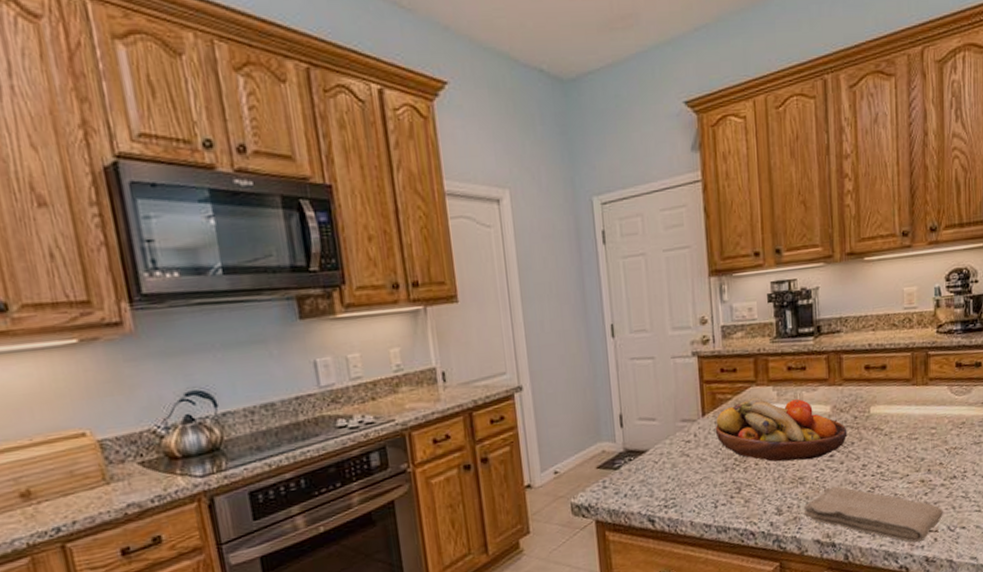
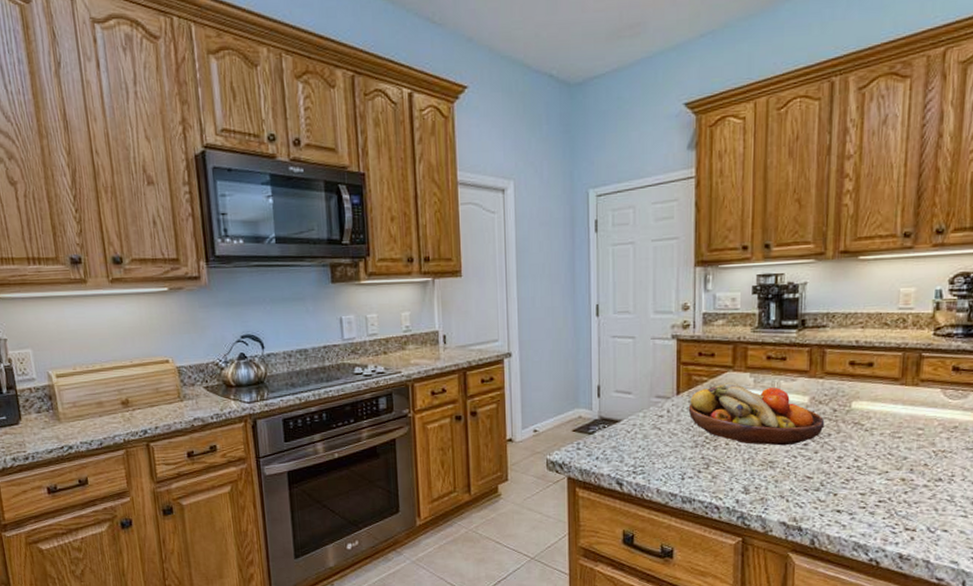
washcloth: present [803,486,943,543] -> none [771,473,924,538]

